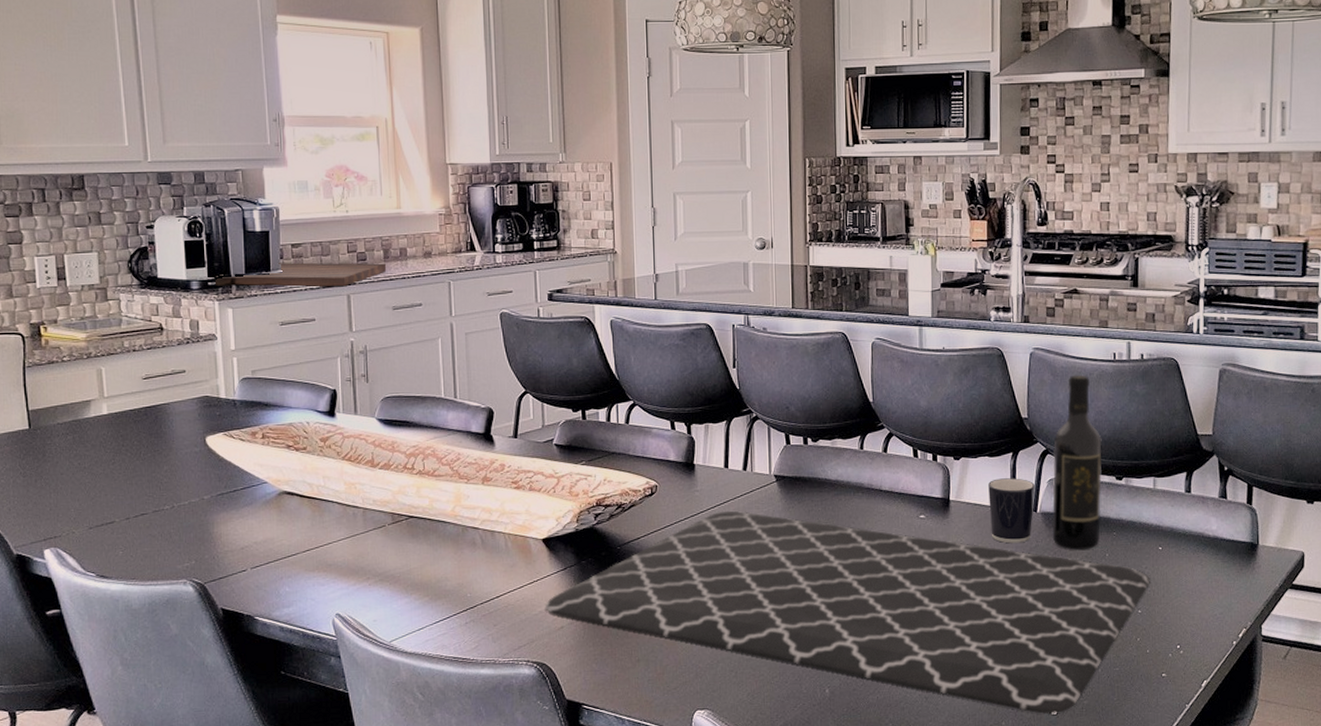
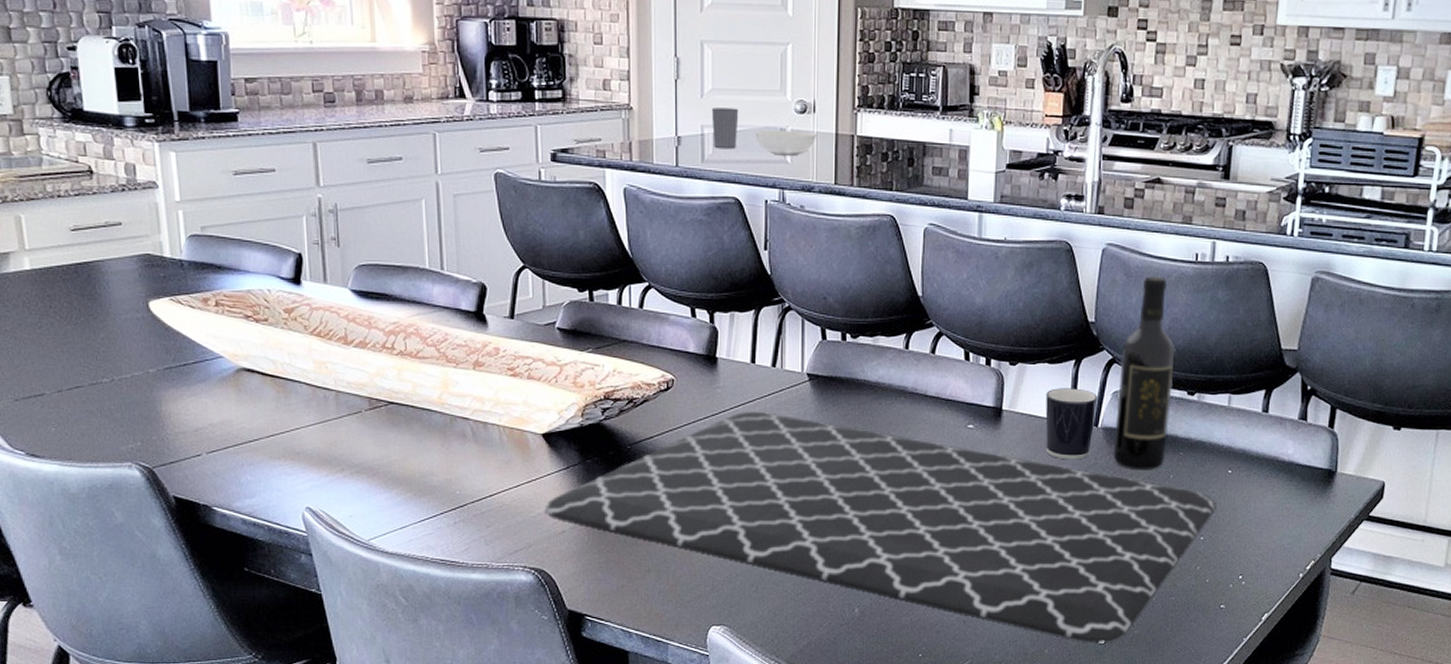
cutting board: present [216,262,386,287] -> none [154,100,359,133]
cup: none [685,248,708,283] -> present [712,107,739,150]
bowl: none [722,264,775,287] -> present [755,130,816,157]

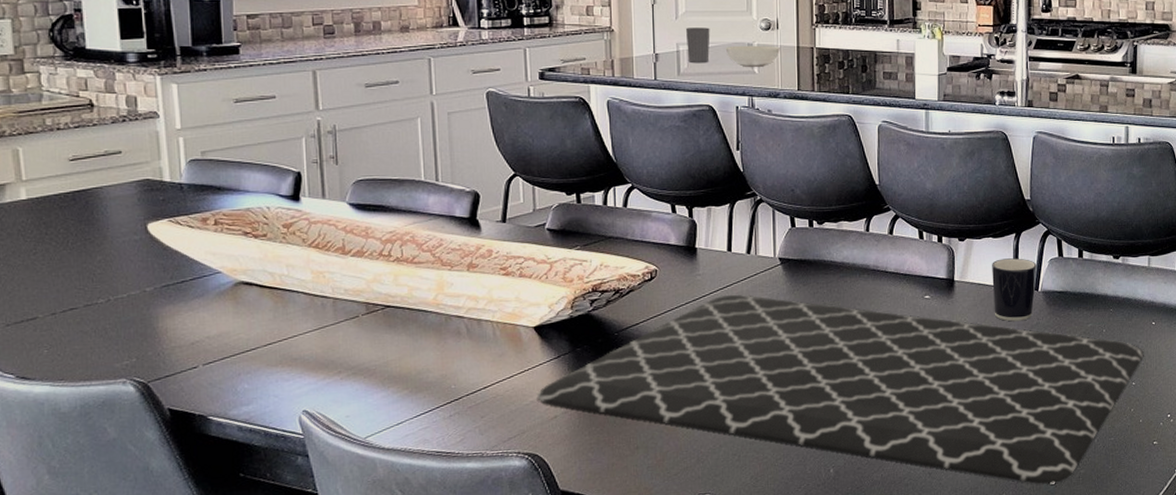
wine bottle: present [1113,276,1176,469] -> none [1052,158,1101,326]

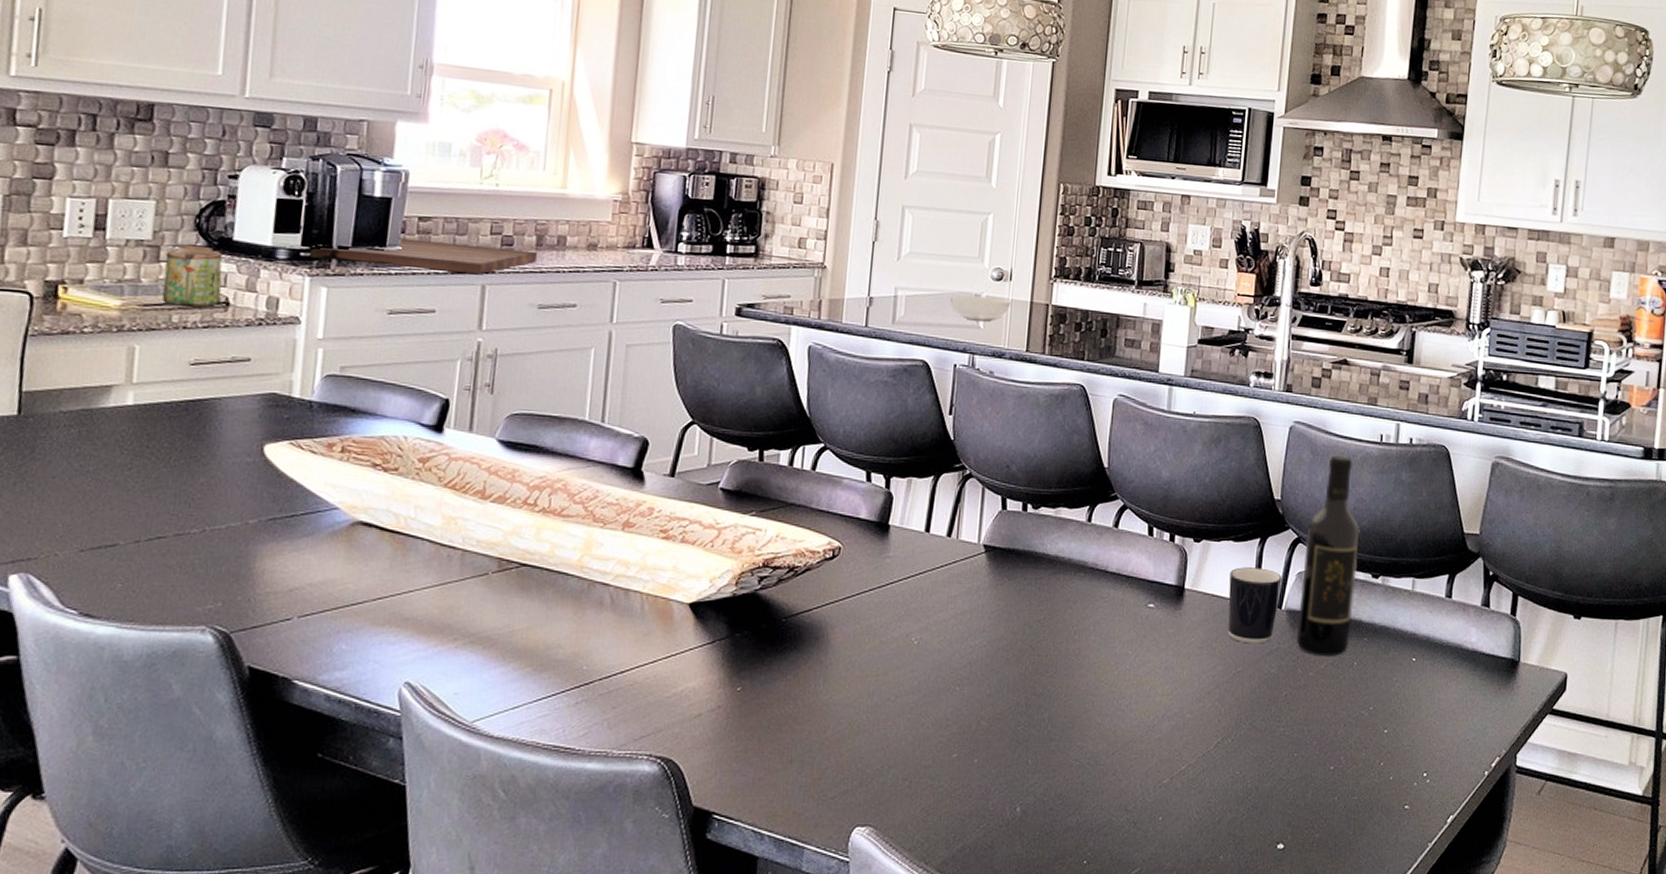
canister: none [29,56,85,112] -> present [162,245,223,309]
cutting board: none [156,35,357,62] -> present [310,238,537,275]
placemat: present [538,294,1144,485] -> none [682,583,1400,849]
cup: present [686,27,710,64] -> none [906,271,935,313]
wine bottle: none [1052,158,1101,326] -> present [1296,455,1360,656]

